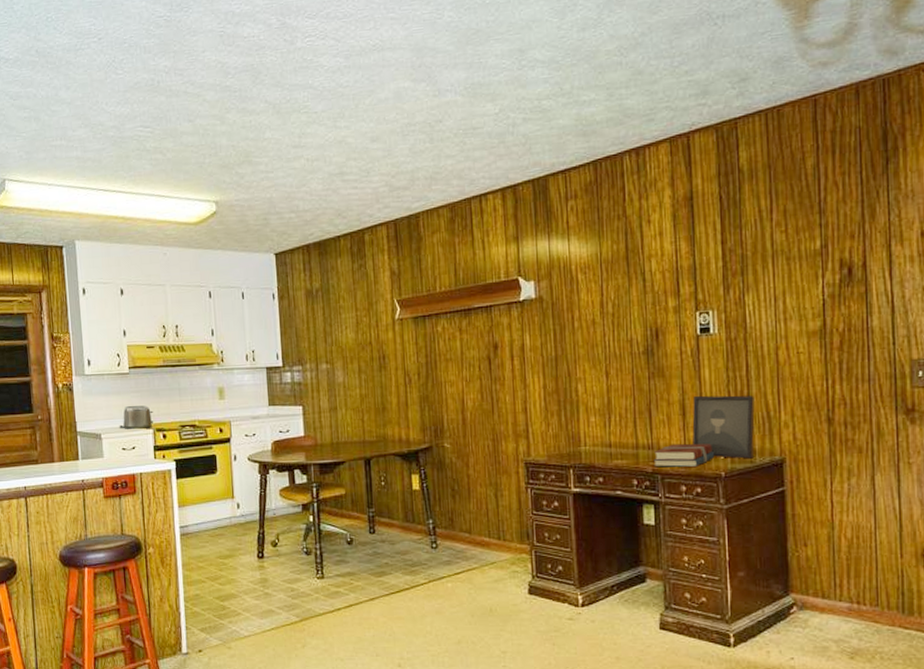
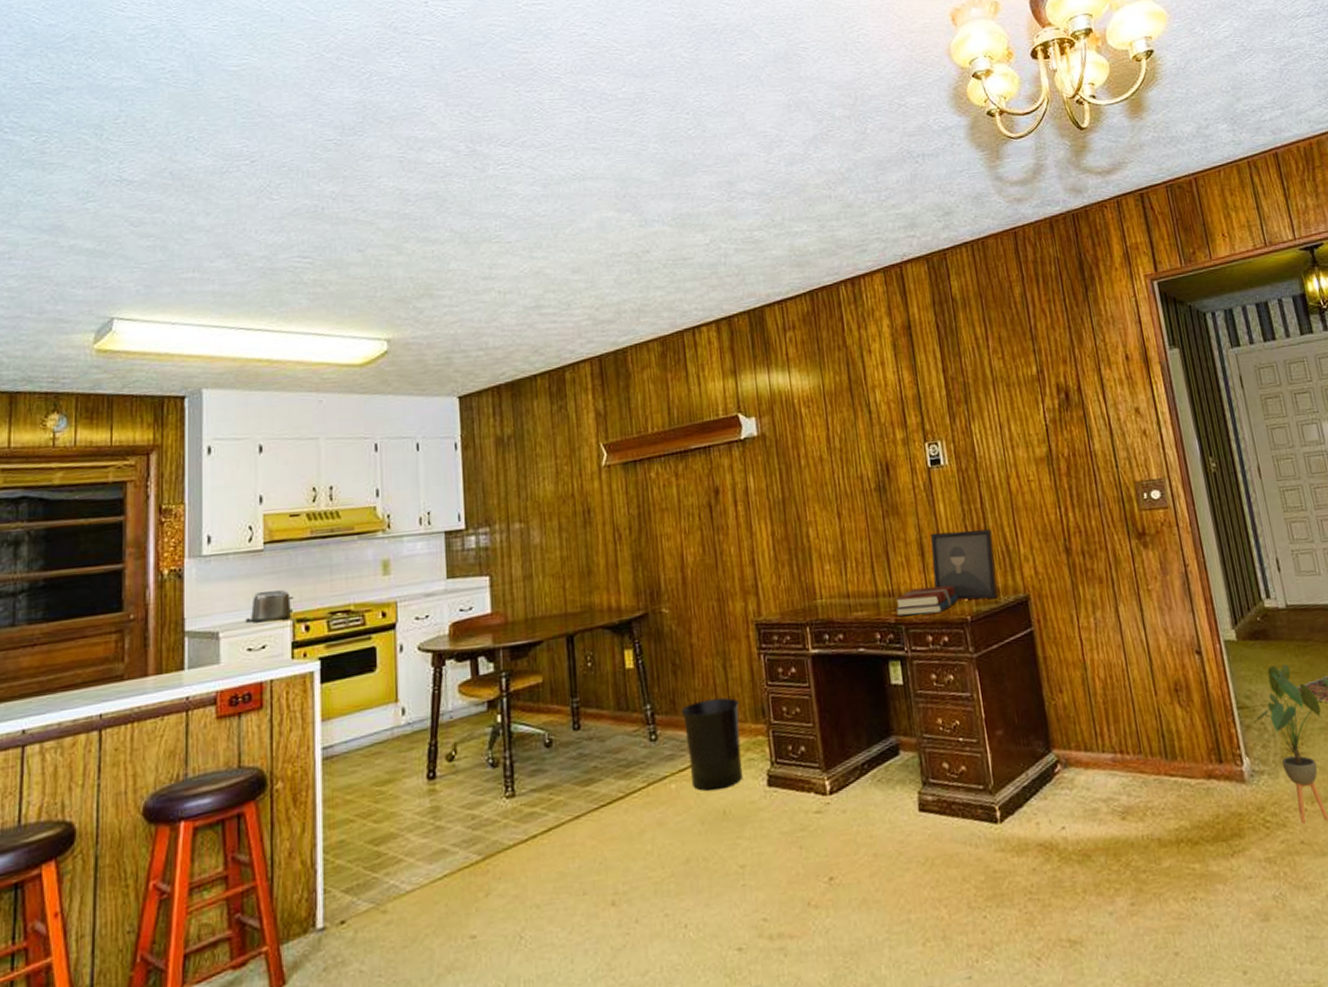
waste bin: none [458,520,508,591] -> present [681,697,743,791]

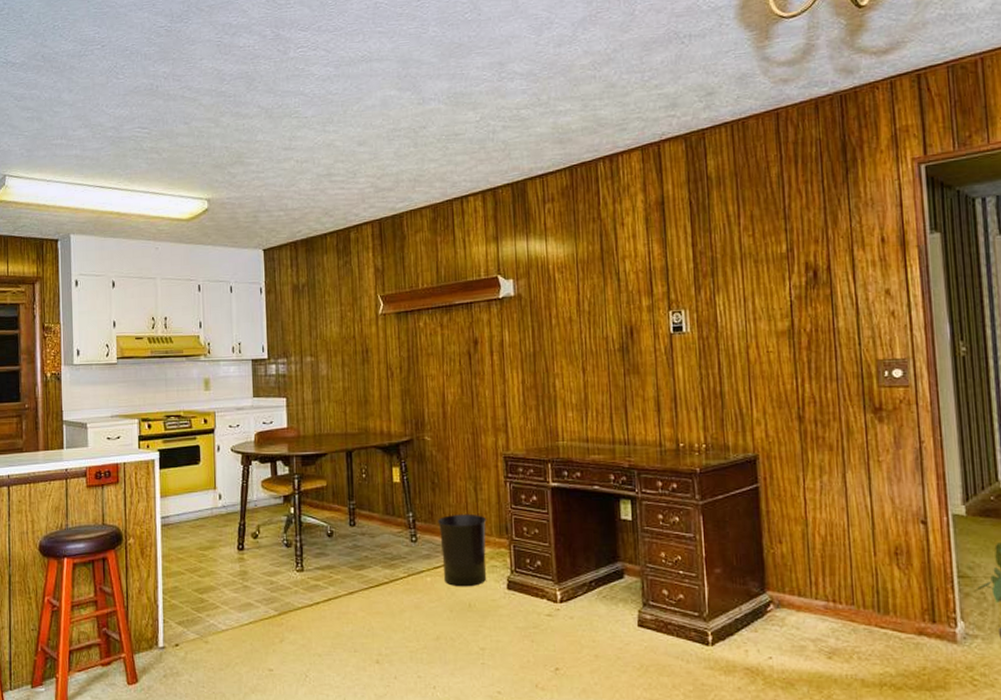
toaster: present [244,590,294,623] -> none [105,395,140,419]
books: present [895,585,959,617] -> none [630,439,690,463]
picture frame: present [930,529,998,600] -> none [667,392,728,455]

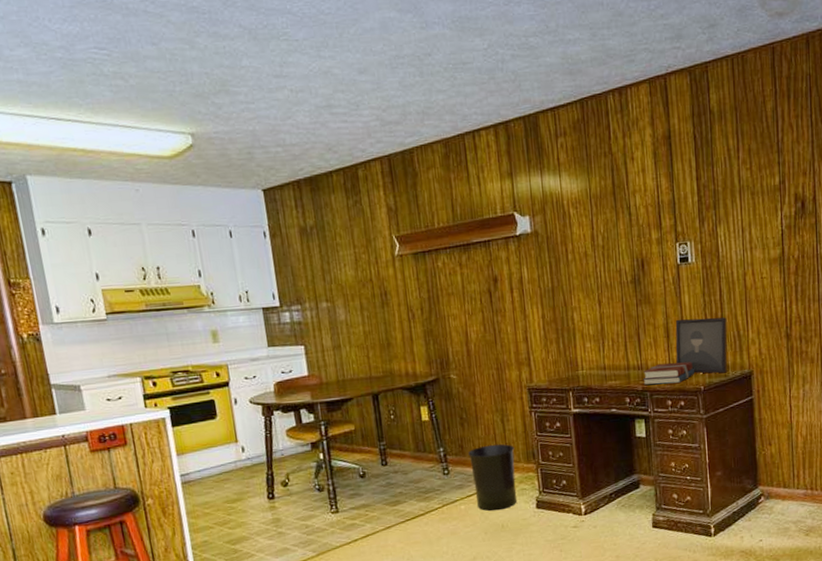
books: none [630,439,690,463] -> present [643,362,695,386]
picture frame: none [667,392,728,455] -> present [675,317,728,373]

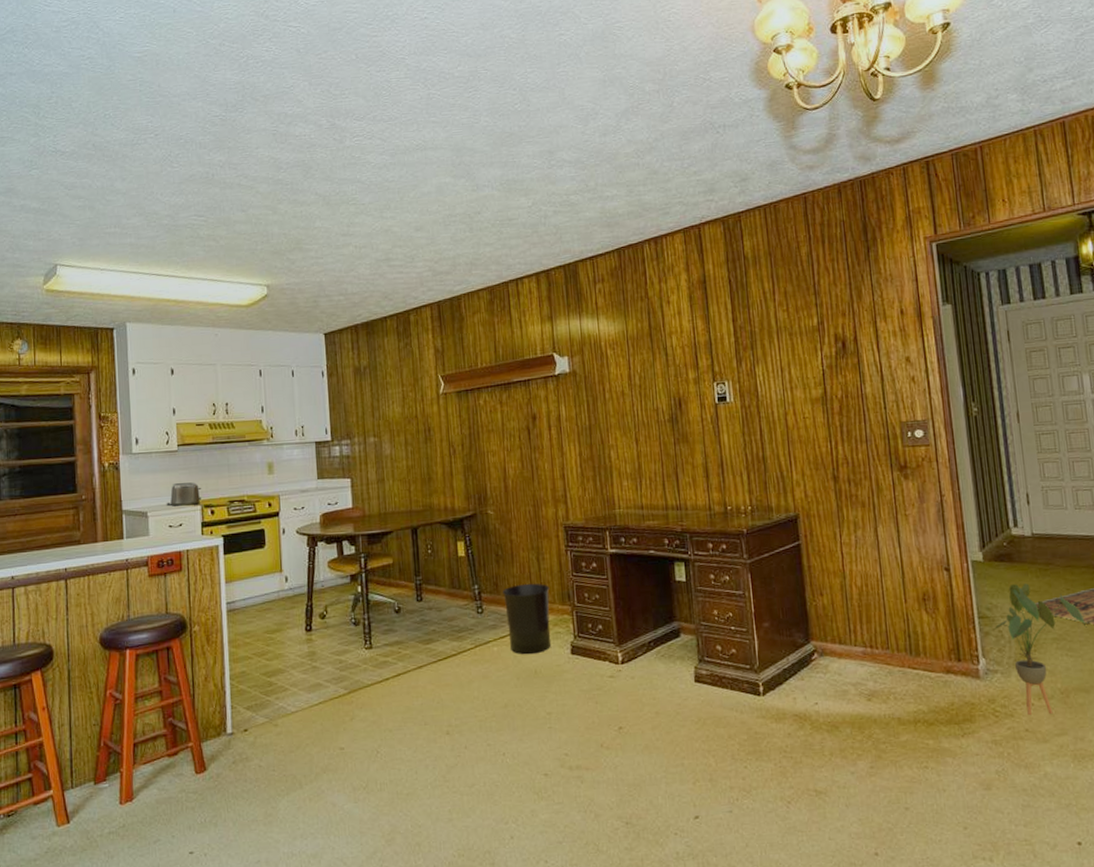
toaster: none [100,353,140,379] -> present [166,482,202,507]
books: present [643,362,695,386] -> none [682,503,737,527]
picture frame: present [675,317,728,373] -> none [714,457,771,516]

